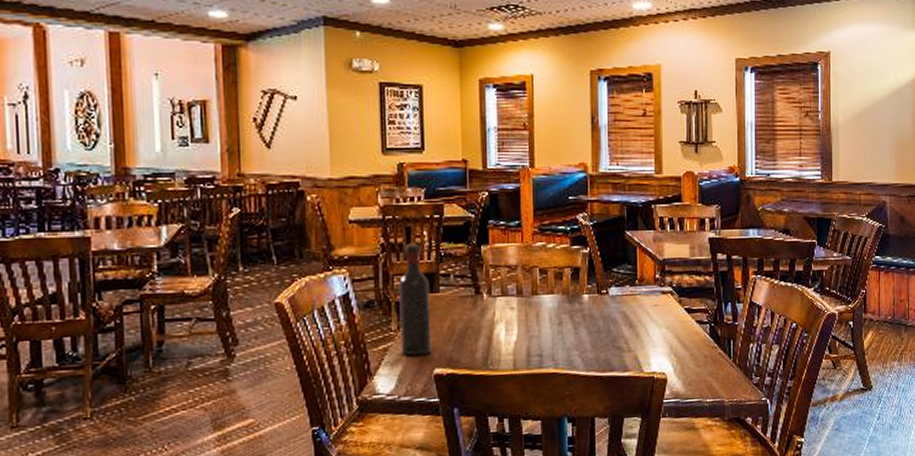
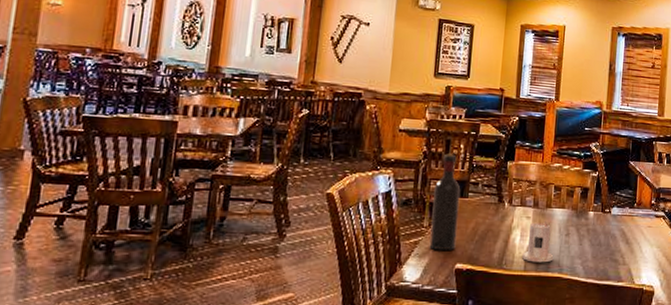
candle: none [510,309,545,359] -> present [522,220,553,263]

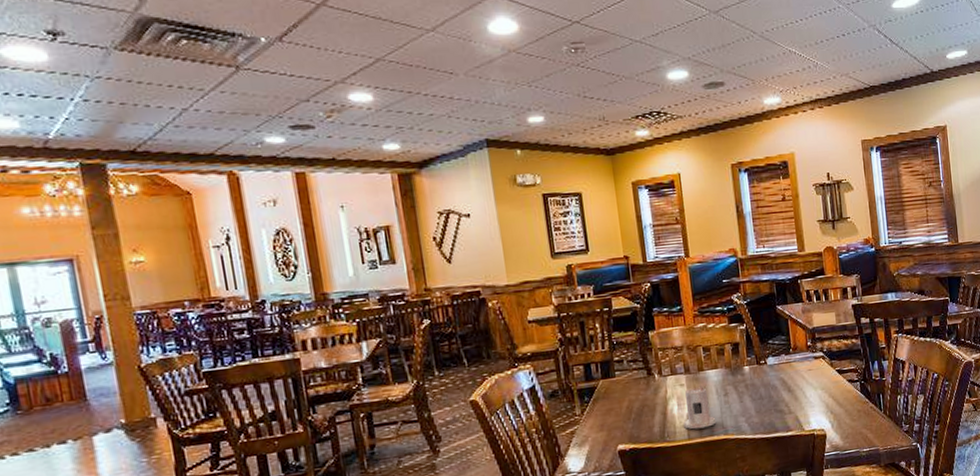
wine bottle: present [429,153,461,250] -> none [578,335,614,436]

